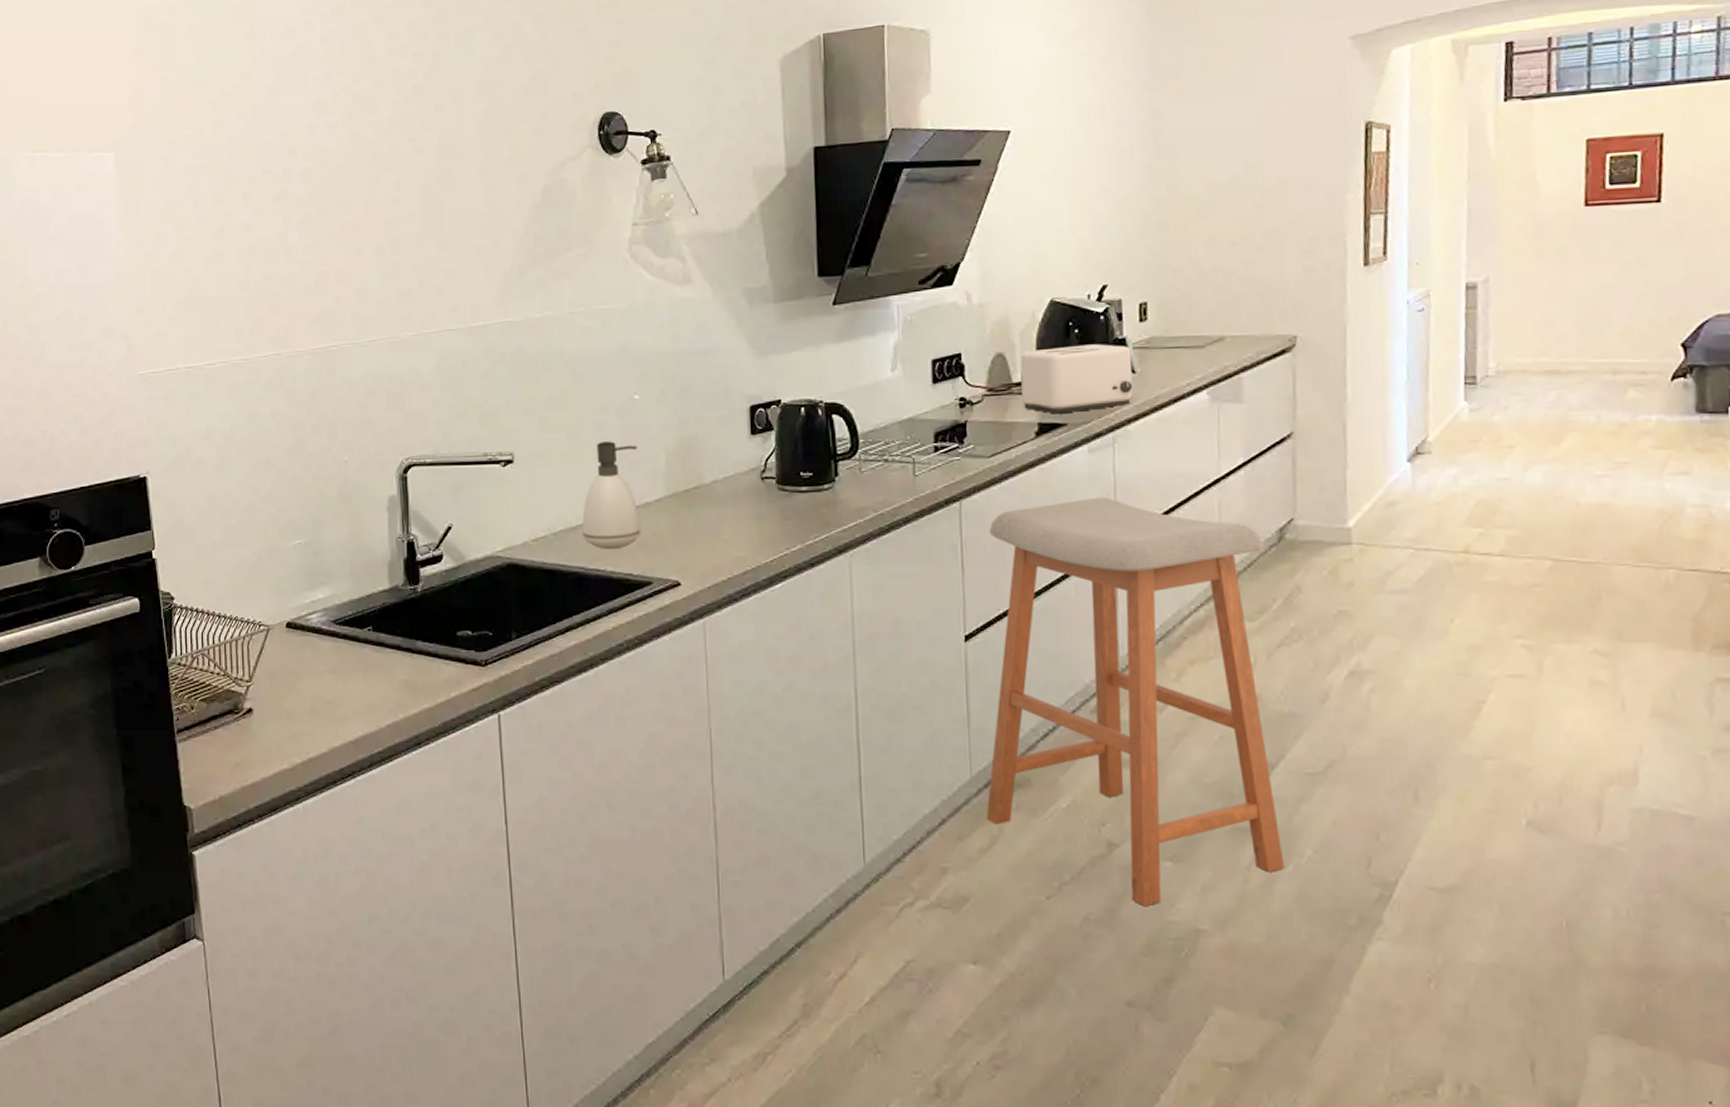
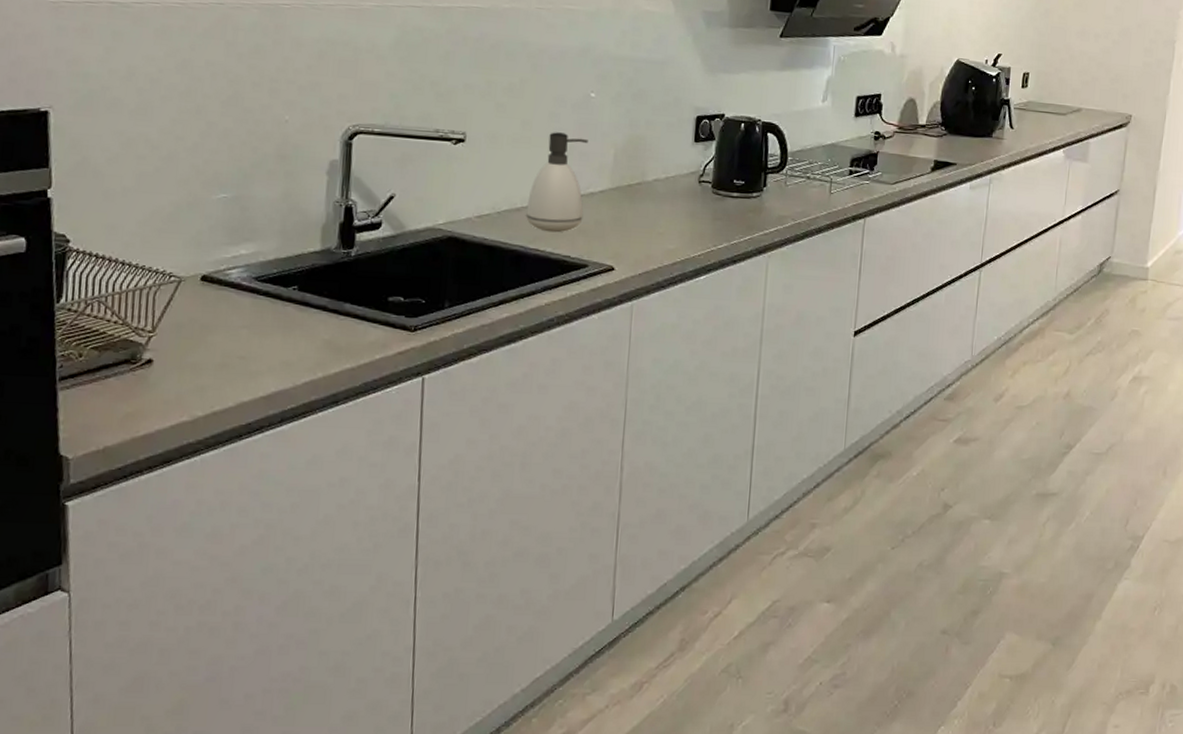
stool: present [986,496,1285,907] -> none [852,225,1088,555]
toaster: present [1020,344,1133,414] -> none [924,99,1013,155]

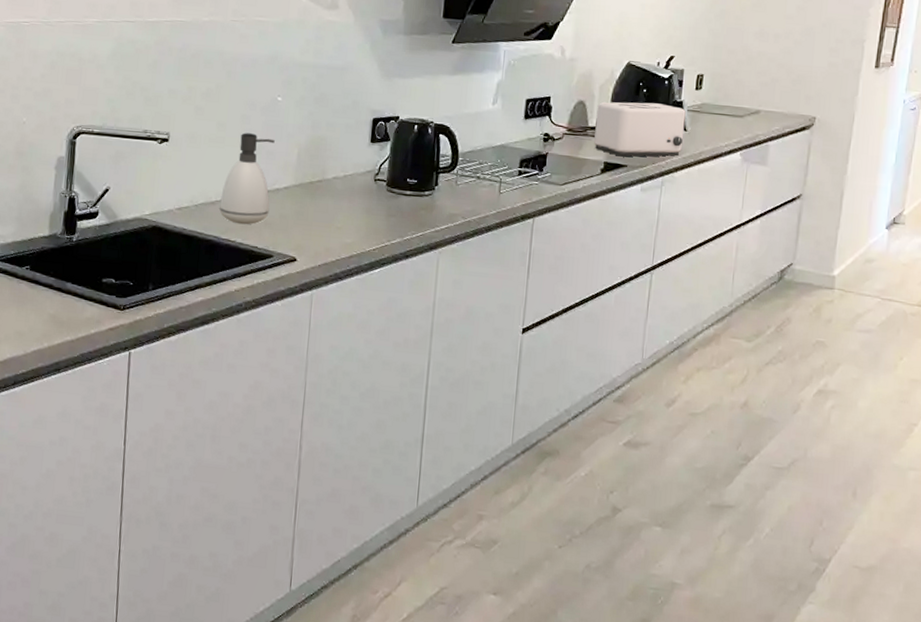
toaster: none [924,99,1013,155] -> present [594,101,686,157]

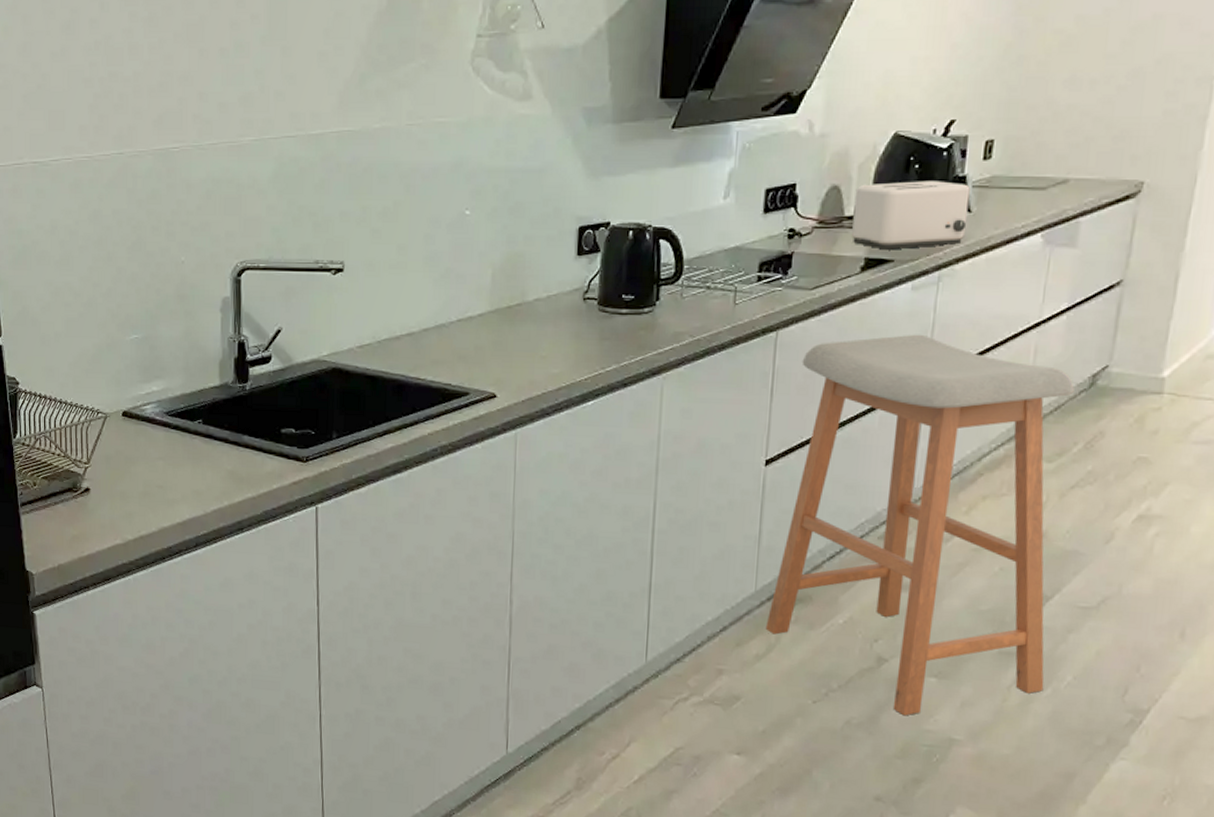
soap dispenser: present [219,133,275,225] -> none [406,255,465,360]
stool: none [520,228,767,561] -> present [765,334,1075,716]

